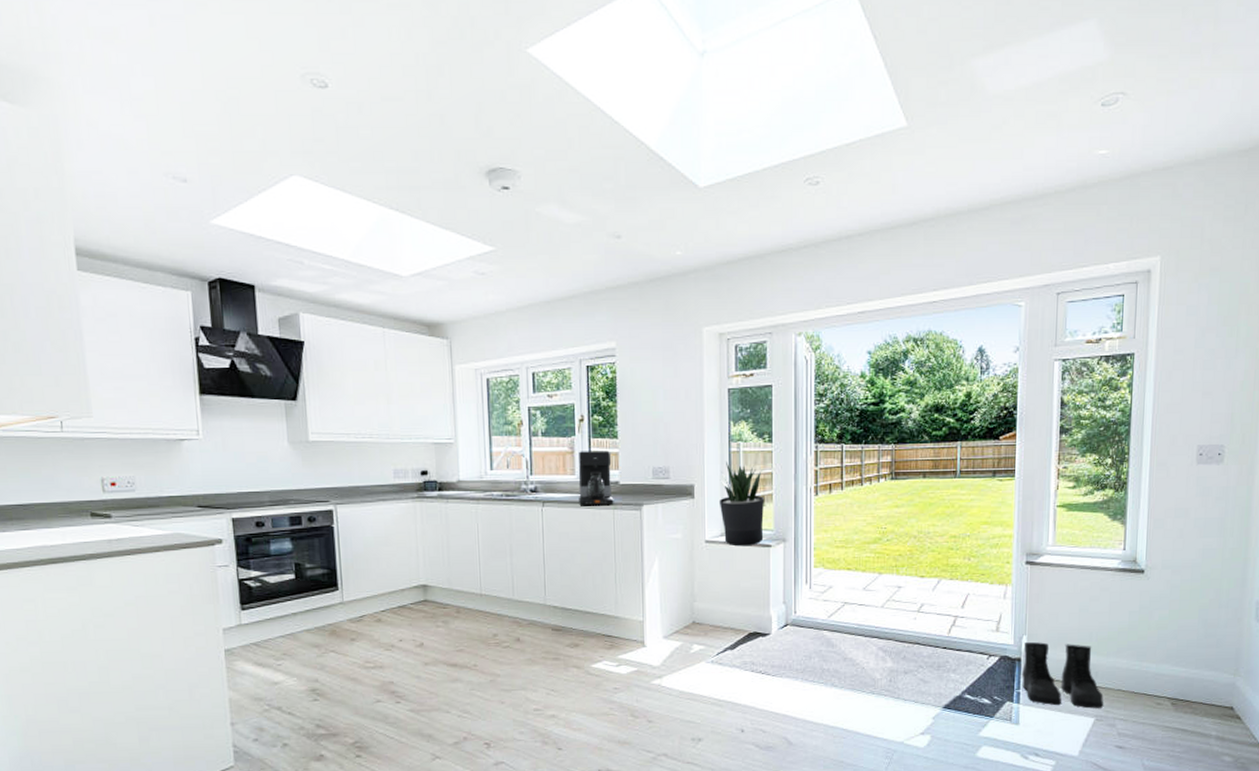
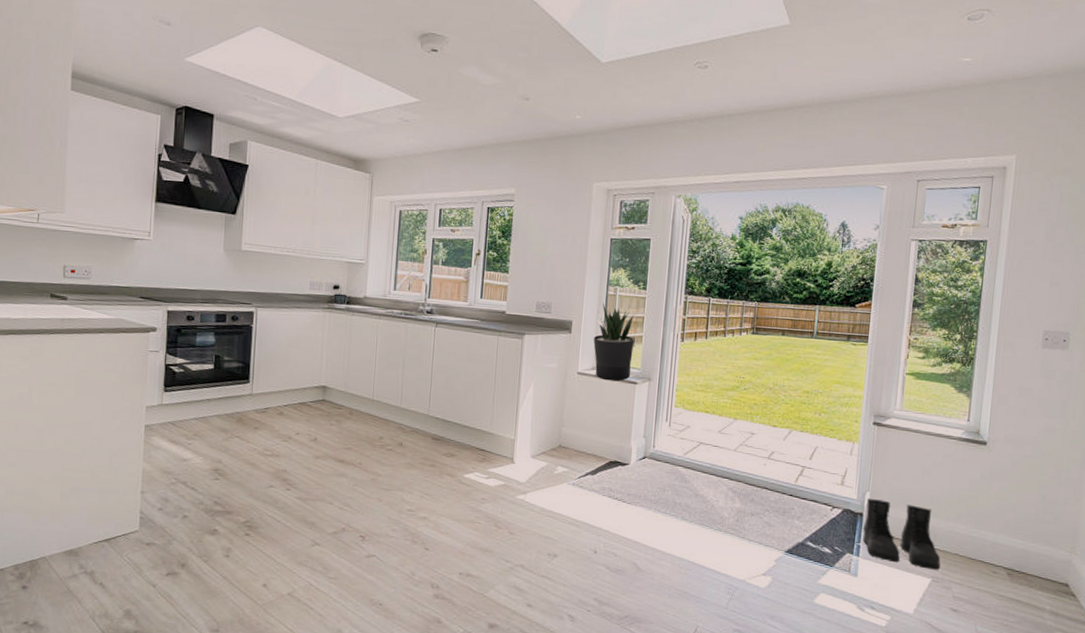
coffee maker: present [578,450,614,506] -> none [467,281,502,332]

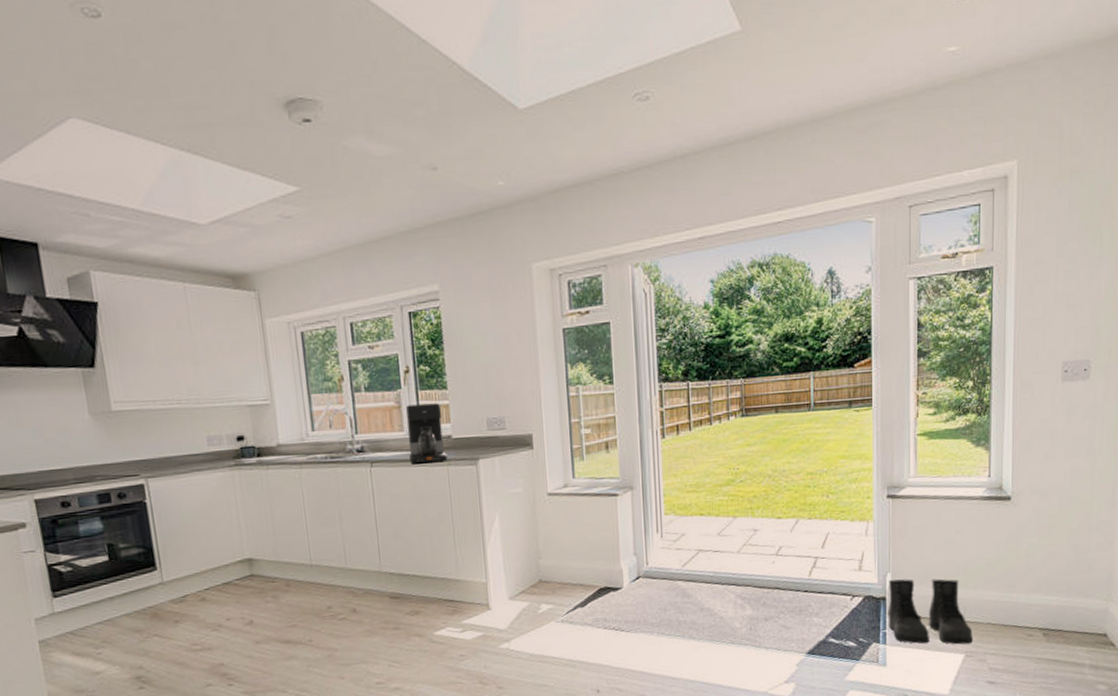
coffee maker: none [467,281,502,332] -> present [406,403,448,465]
planter: present [593,303,635,381] -> none [559,408,610,497]

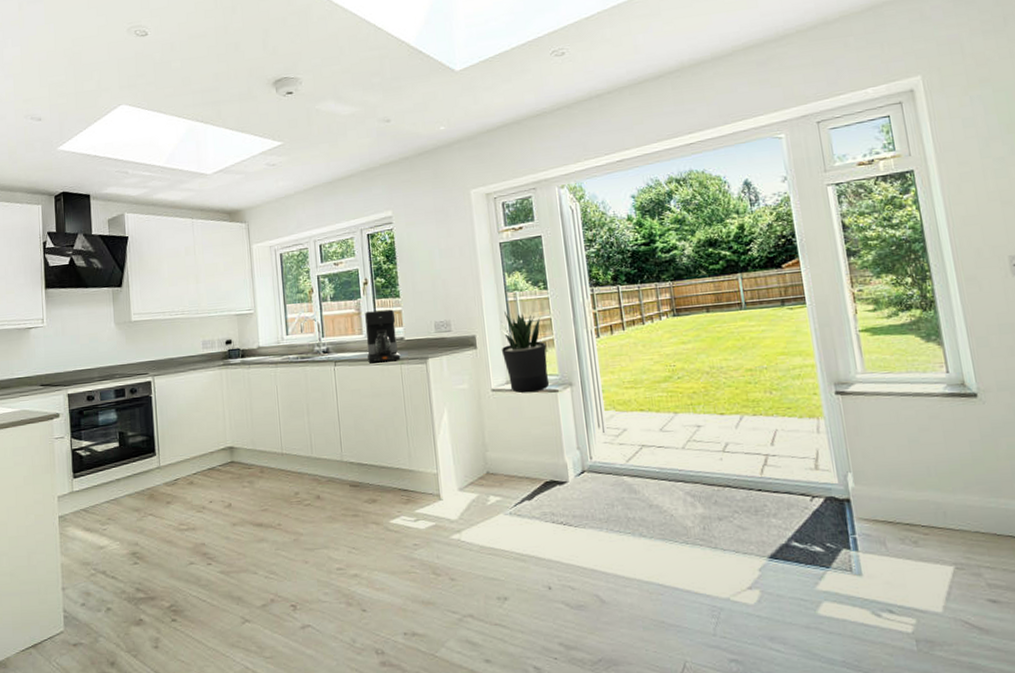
planter: none [559,408,610,497] -> present [500,311,550,393]
boot: present [888,578,973,645] -> none [851,479,961,555]

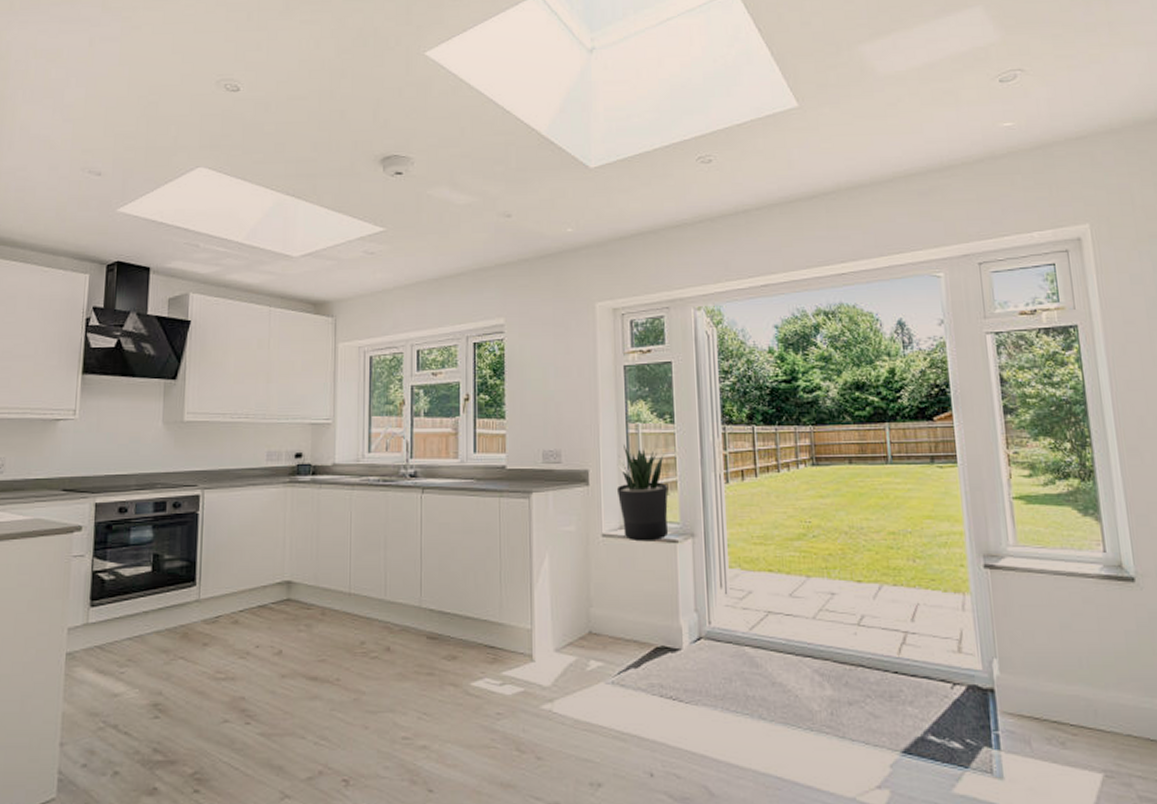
coffee maker: present [365,309,401,364] -> none [460,432,500,493]

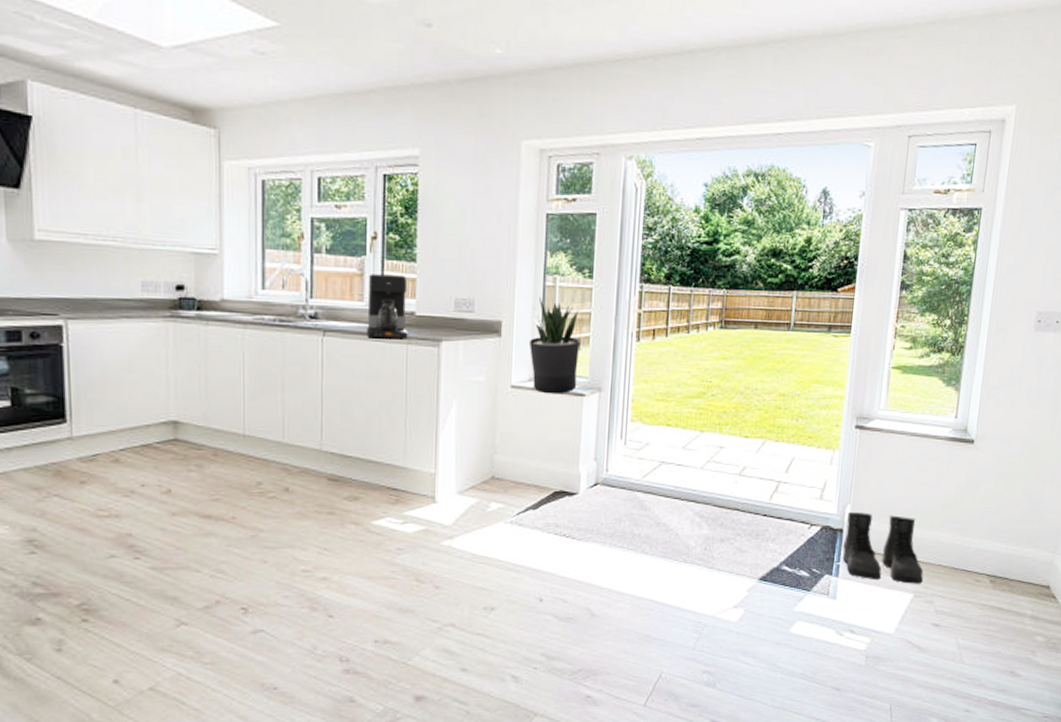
coffee maker: none [460,432,500,493] -> present [365,274,408,340]
boot: none [996,668,1112,760] -> present [842,512,924,584]

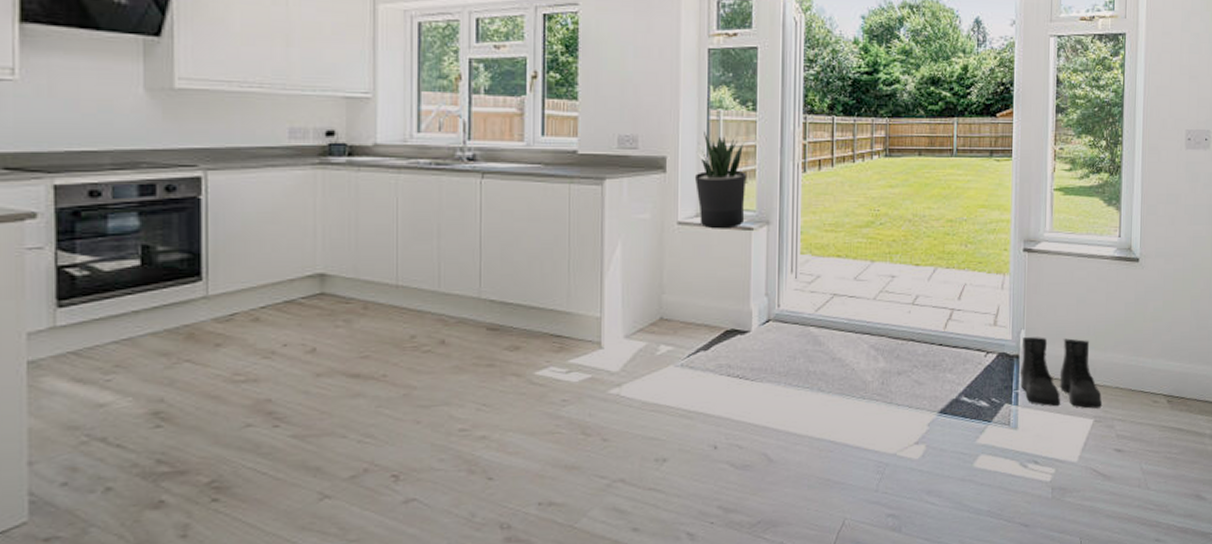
coffee maker: present [365,274,408,340] -> none [526,113,571,179]

